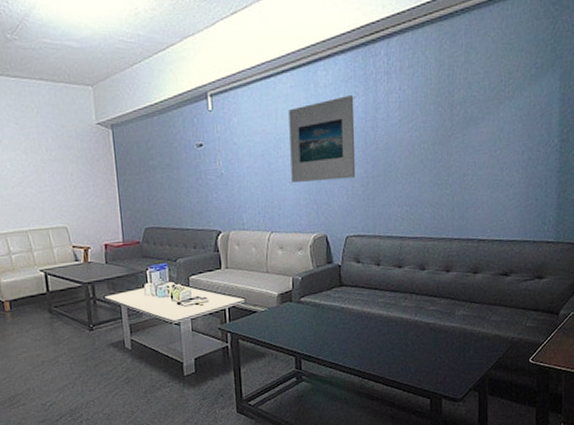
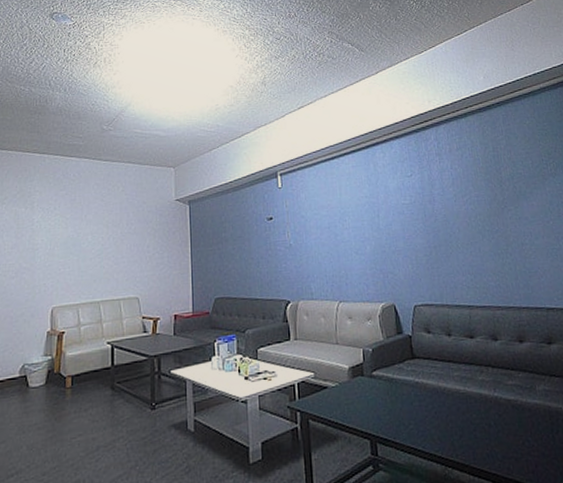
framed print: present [288,95,356,182] -> none [351,173,419,253]

